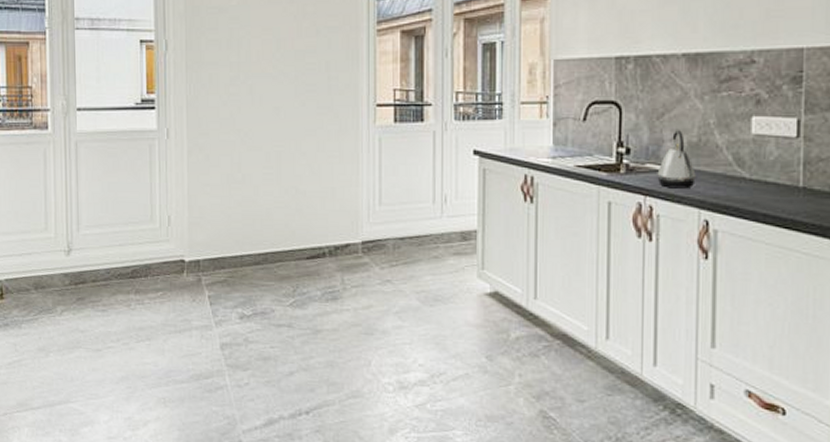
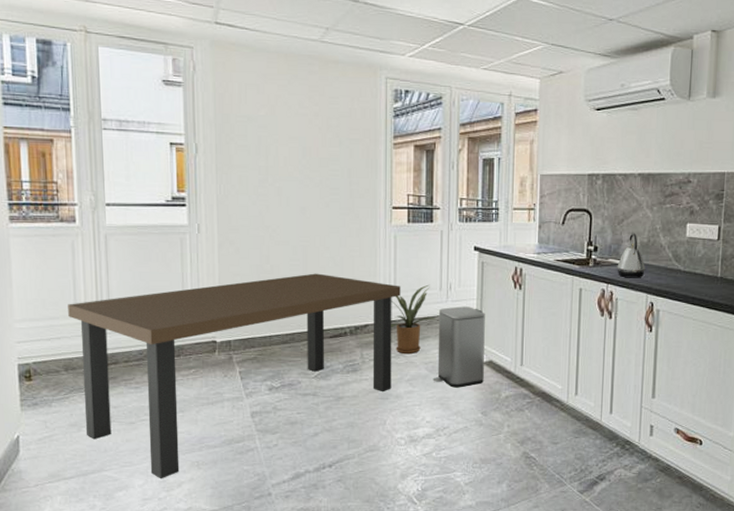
dining table: none [39,183,387,416] -> present [68,273,401,479]
house plant: none [376,196,430,281] -> present [391,284,437,355]
pedal bin: none [425,223,488,325] -> present [432,306,485,388]

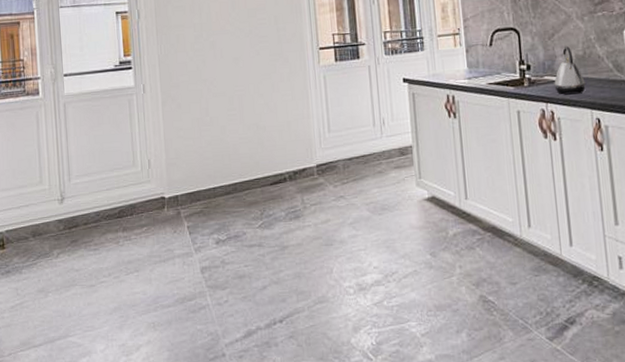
dining table: present [68,273,401,479] -> none [34,120,335,343]
house plant: present [391,284,437,355] -> none [326,121,374,196]
pedal bin: present [432,306,485,388] -> none [374,140,428,229]

